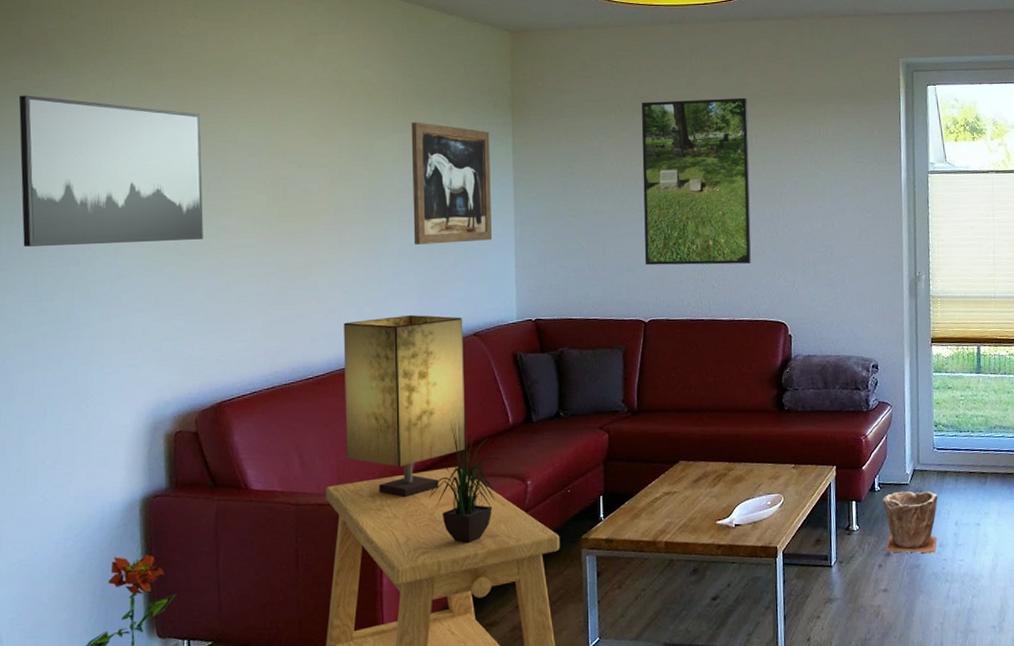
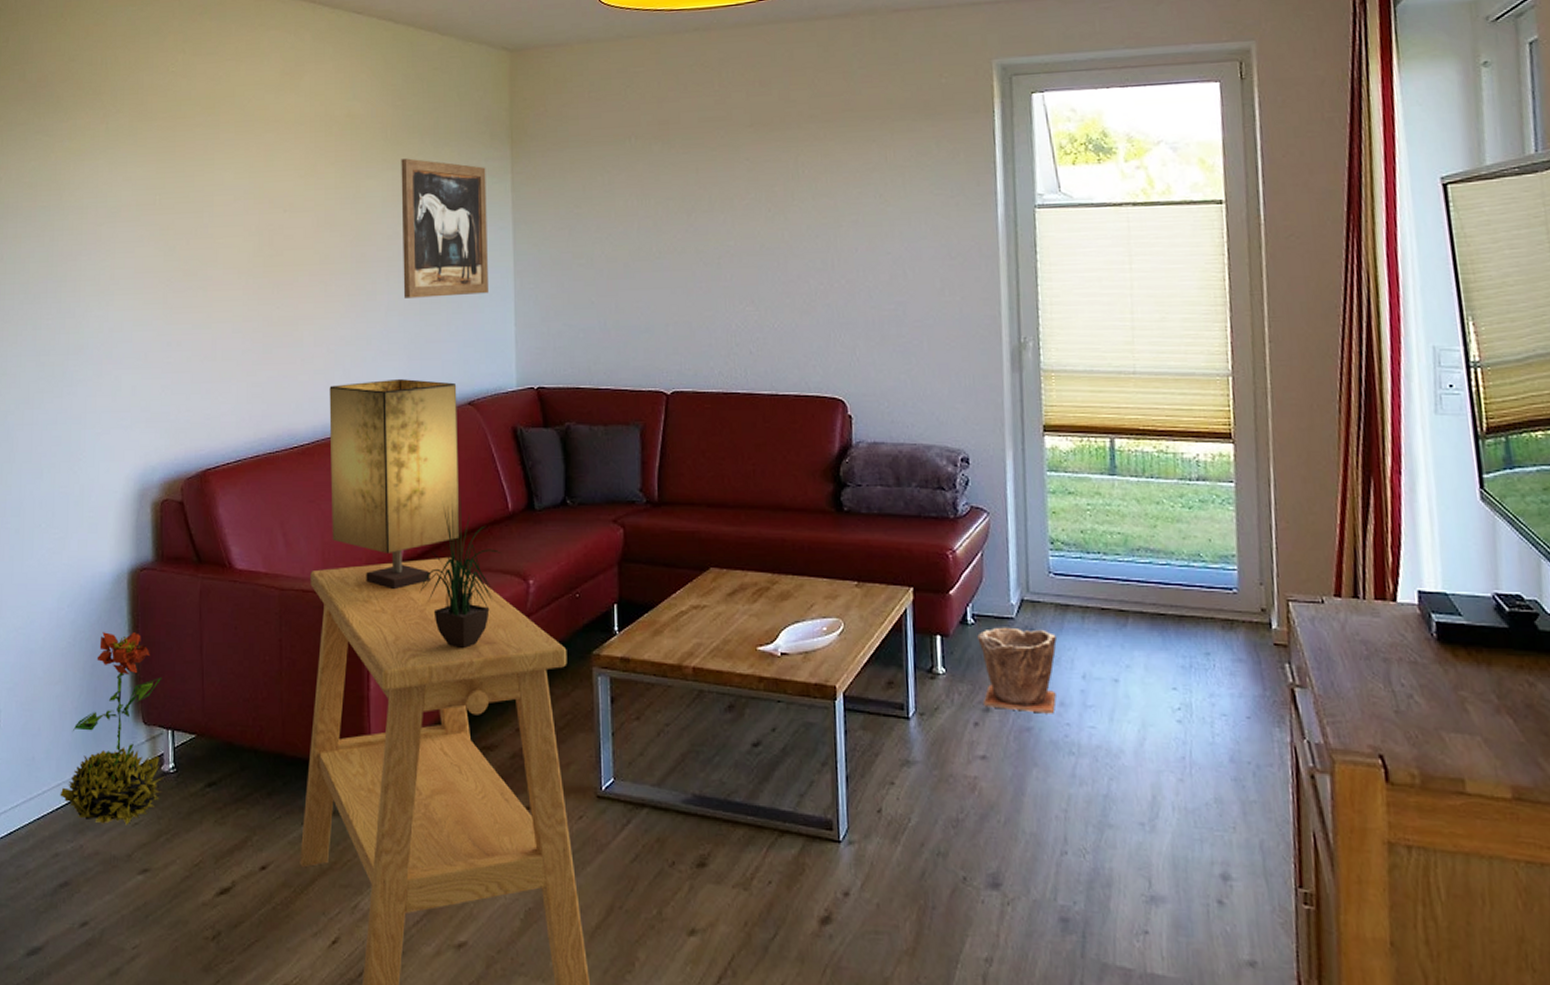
wall art: present [18,95,203,247] -> none [22,141,190,298]
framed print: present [641,97,751,266] -> none [661,117,798,325]

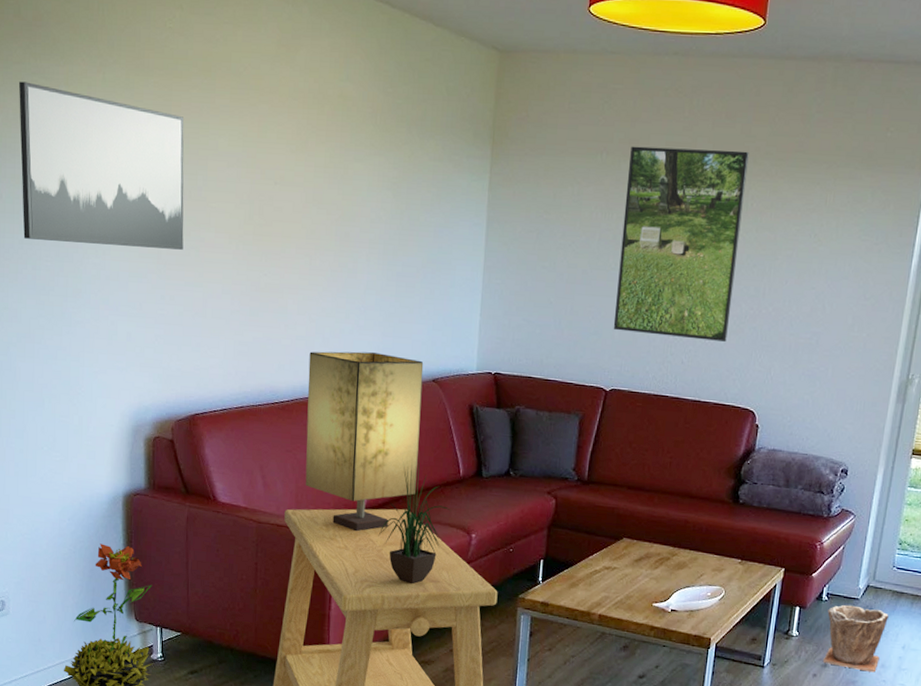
wall art: none [22,141,190,298] -> present [18,81,184,250]
wall art: present [401,158,488,298] -> none [382,146,467,284]
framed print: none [661,117,798,325] -> present [613,146,749,342]

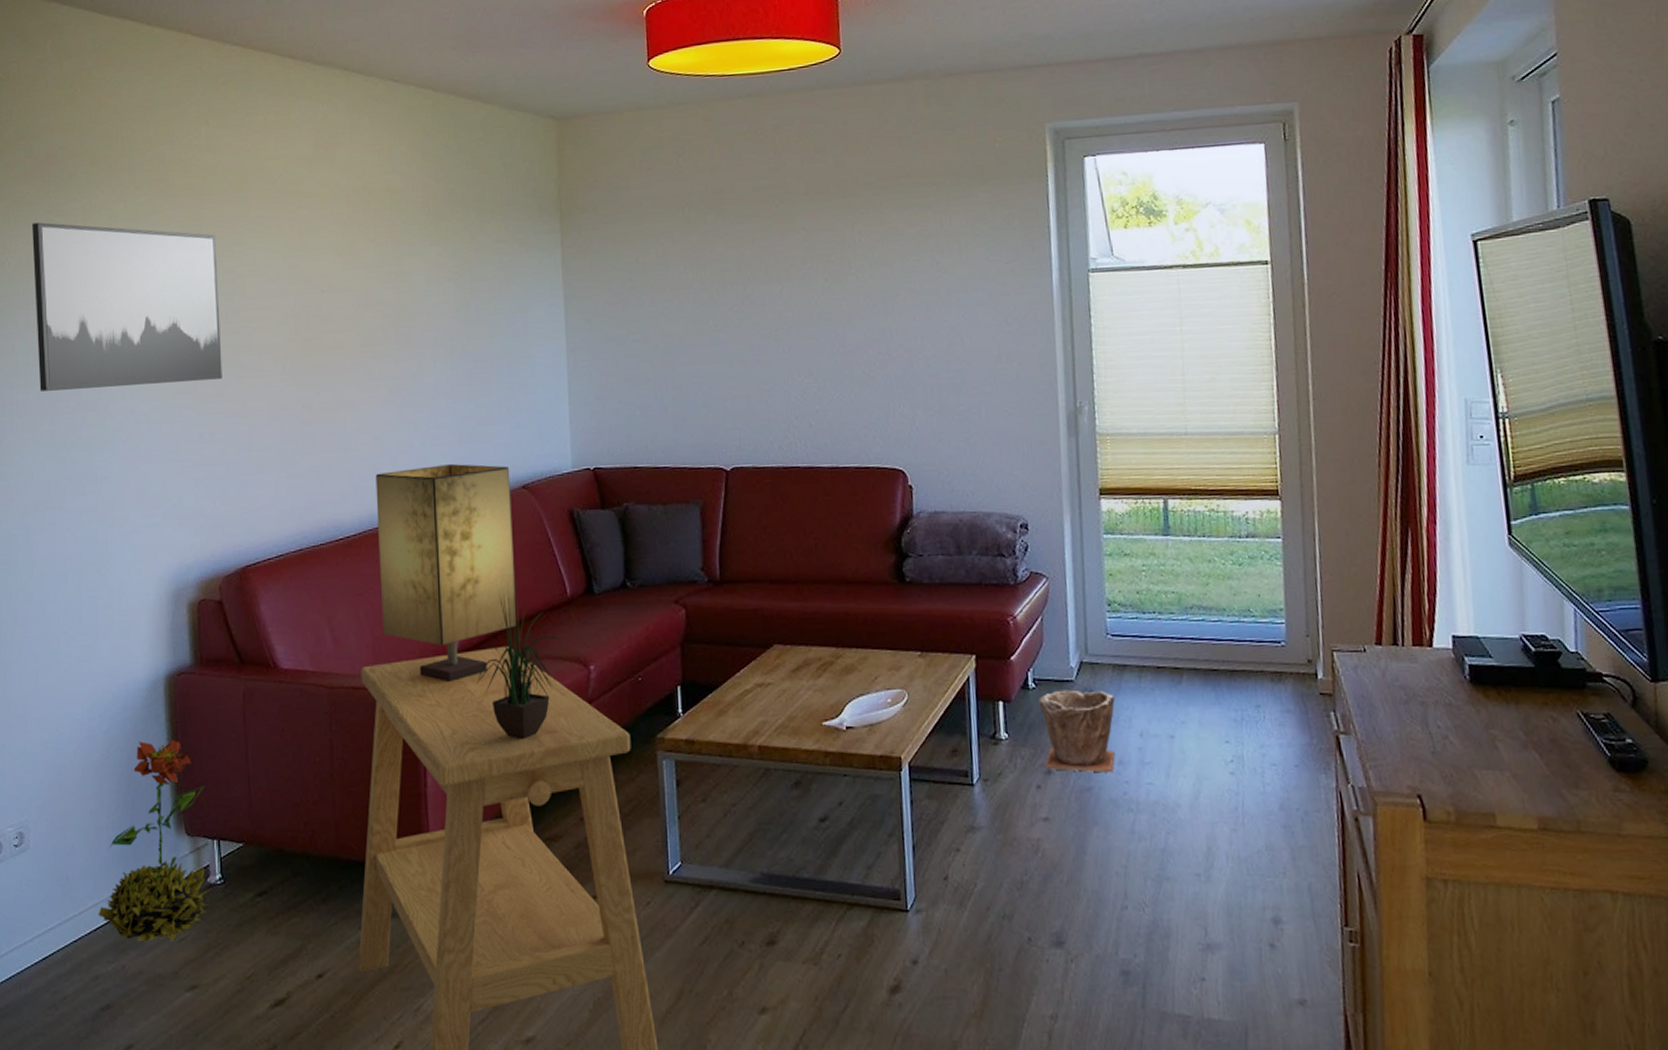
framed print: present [613,146,749,342] -> none [715,184,857,400]

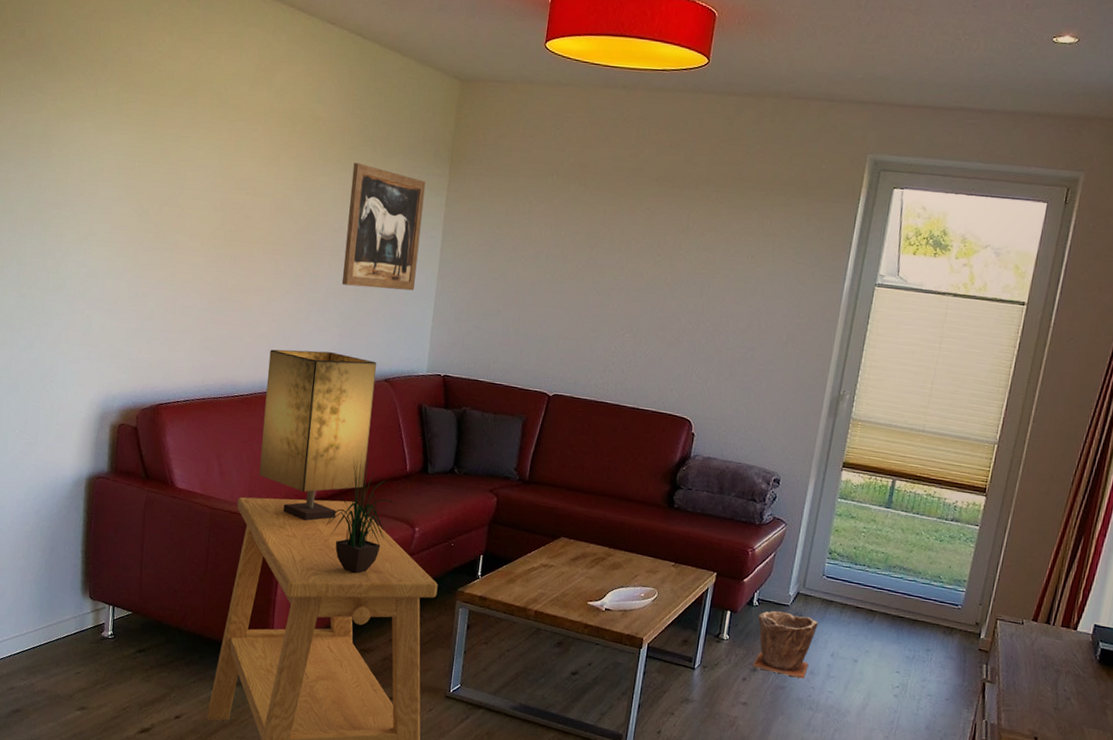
wall art: present [31,222,222,391] -> none [12,95,167,251]
decorative plant: present [98,739,212,942] -> none [17,523,108,673]
wall art: none [445,233,540,380] -> present [342,163,426,291]

